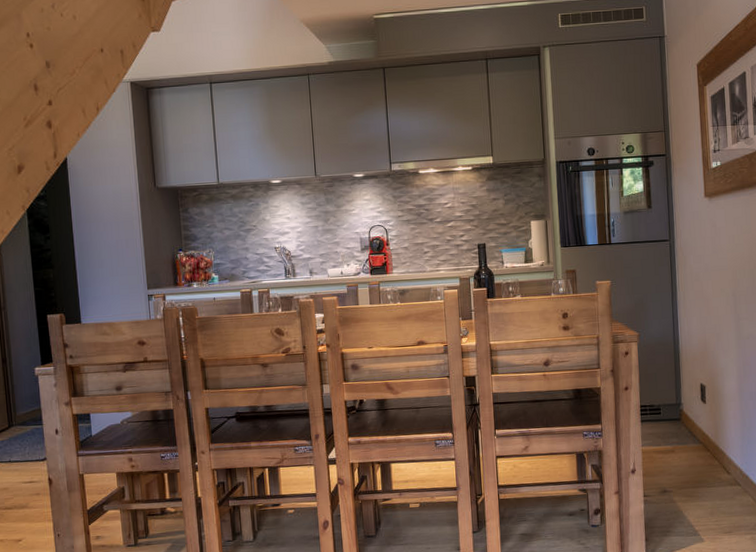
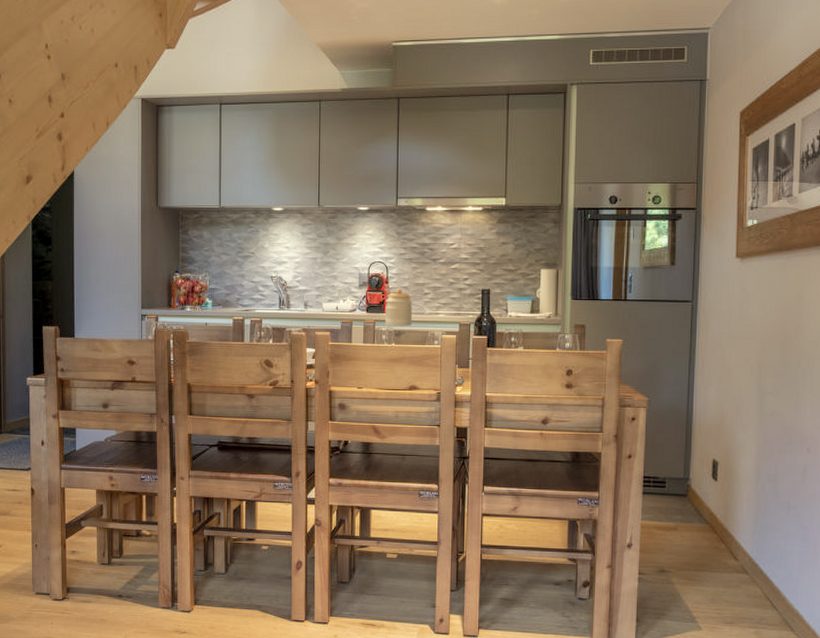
jar: none [387,249,415,286] -> present [384,289,413,326]

